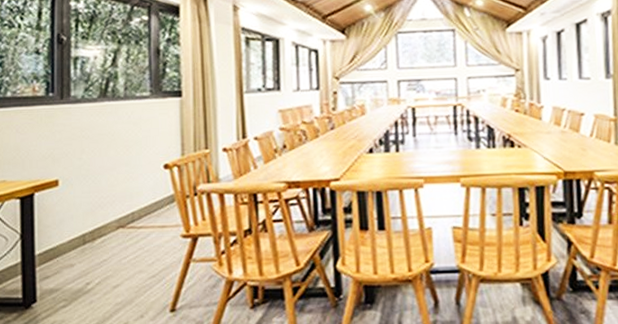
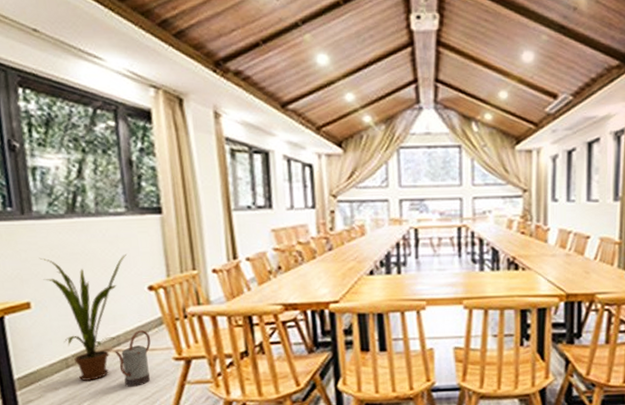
house plant: none [71,134,147,257] -> present [39,253,126,381]
watering can: none [128,207,163,264] -> present [115,330,151,387]

